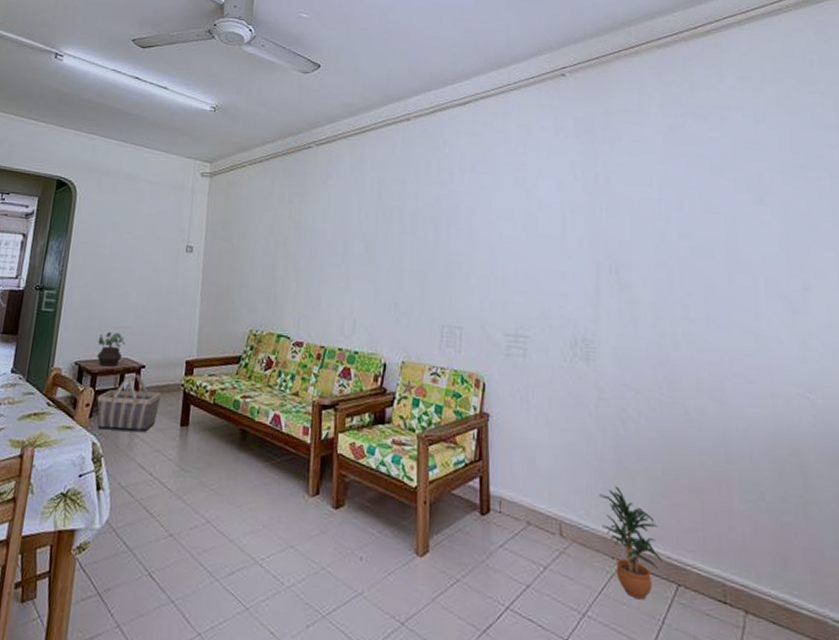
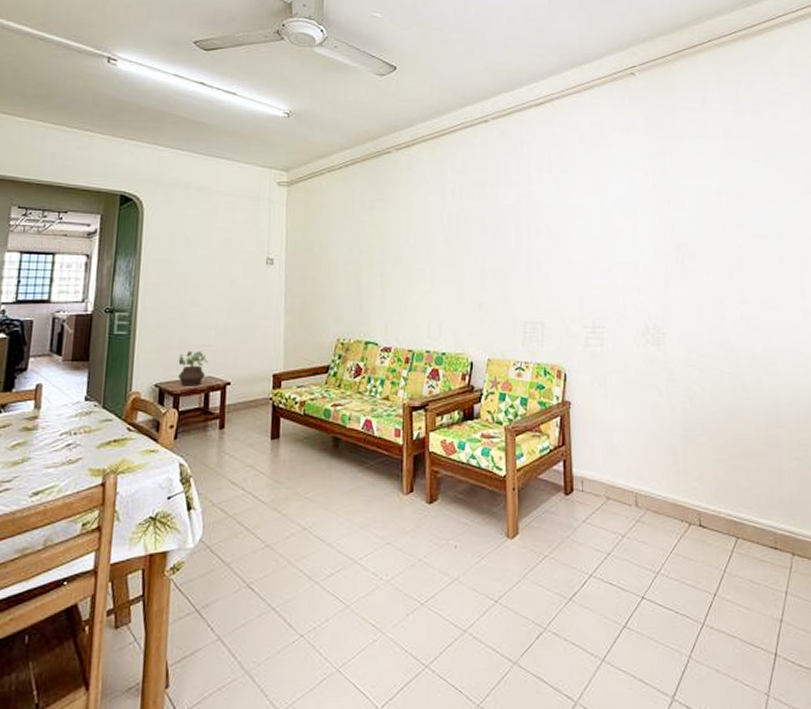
basket: present [97,373,162,433] -> none [181,391,250,451]
potted plant: present [599,486,663,600] -> none [669,457,724,554]

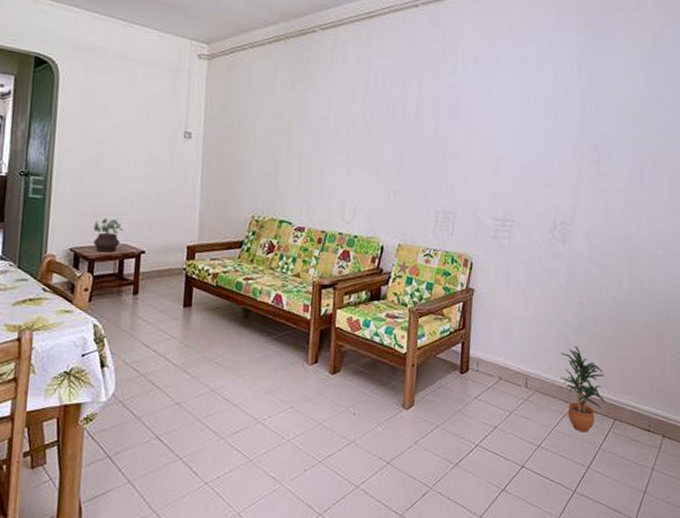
potted plant: none [669,457,724,554] -> present [560,345,605,432]

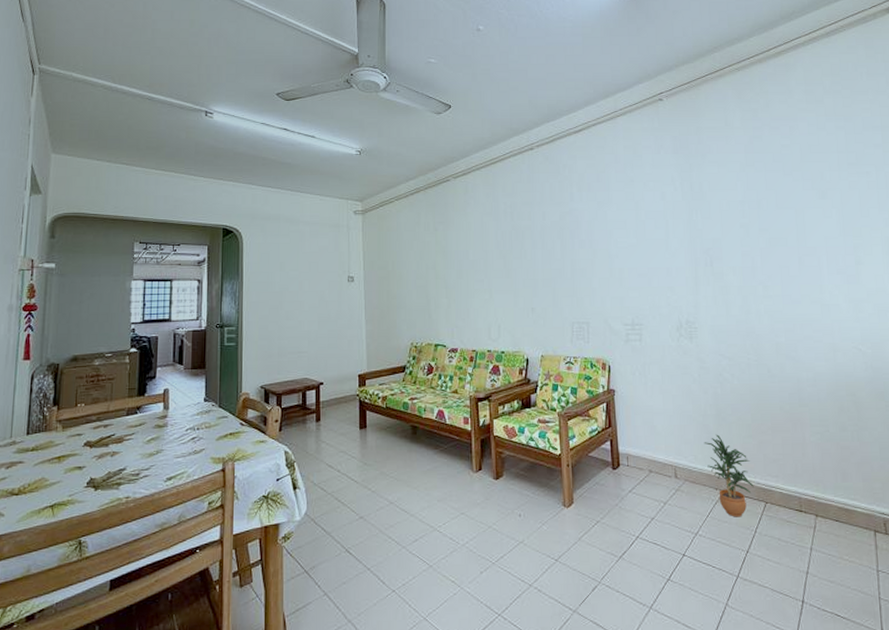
potted plant: present [93,218,123,253] -> none [279,357,304,387]

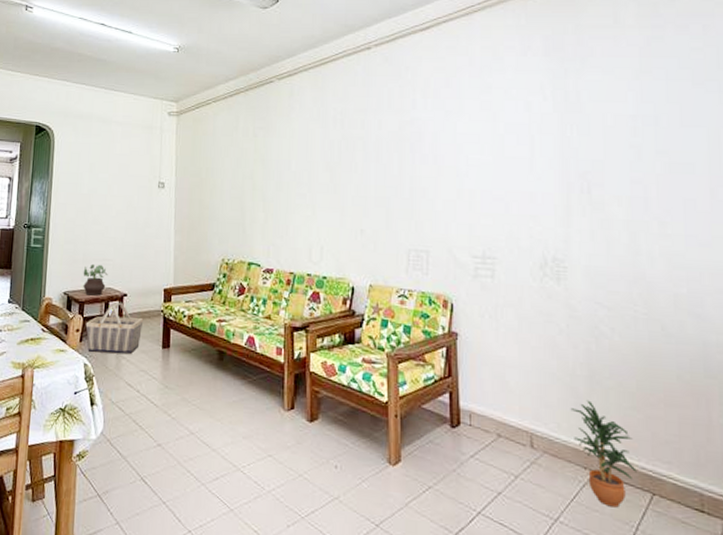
potted plant: none [279,357,304,387] -> present [83,263,108,296]
basket: none [284,390,341,441] -> present [85,301,144,355]

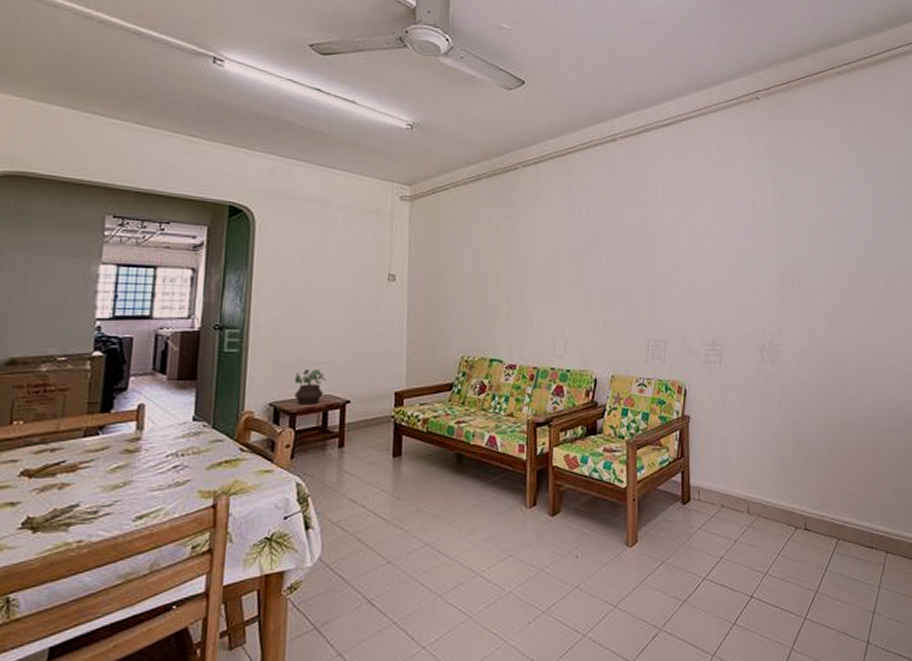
basket: present [85,301,144,355] -> none [298,410,371,470]
potted plant: present [570,400,637,508] -> none [779,466,827,555]

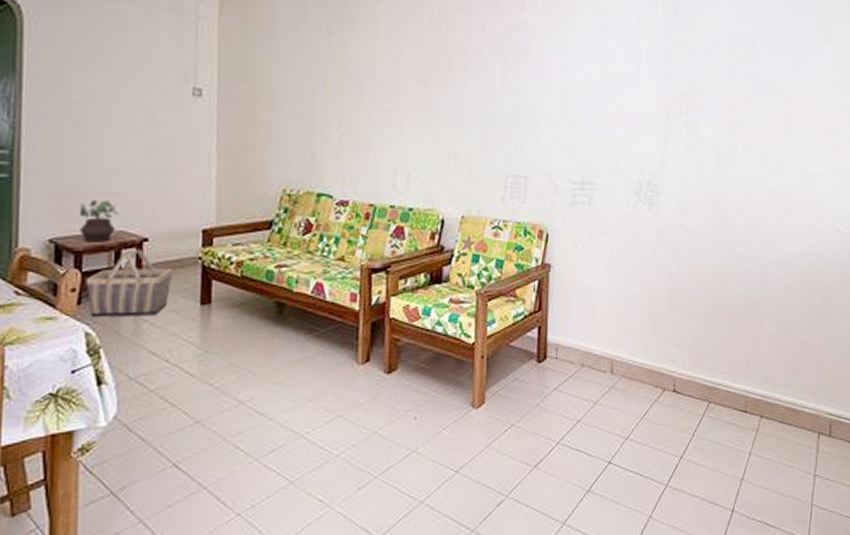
basket: none [298,410,371,470] -> present [85,249,174,318]

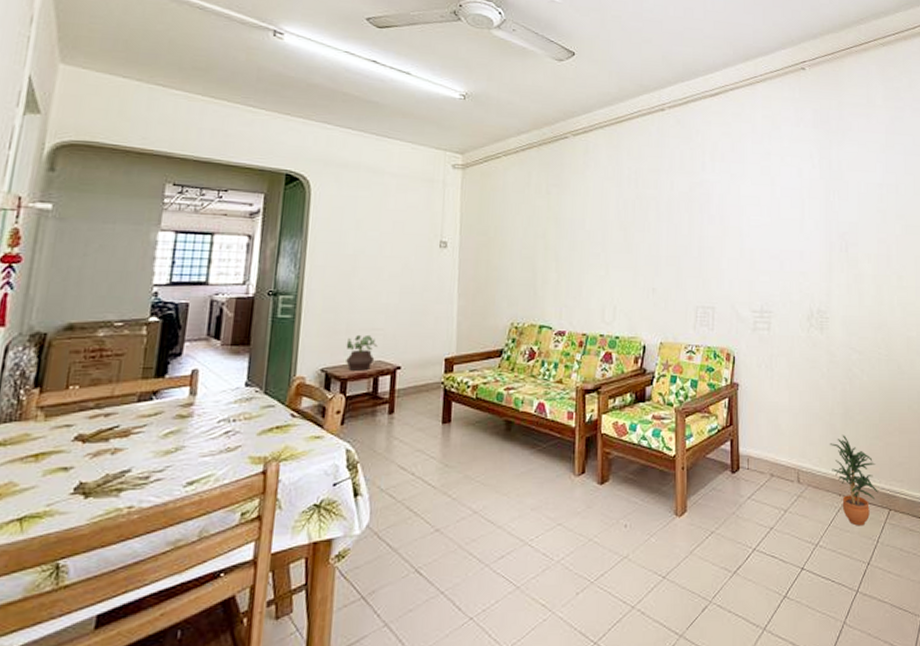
basket: present [85,249,174,318] -> none [348,376,421,436]
potted plant: none [649,322,699,419] -> present [829,435,878,526]

